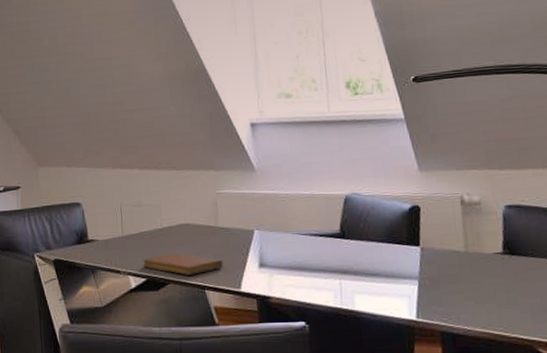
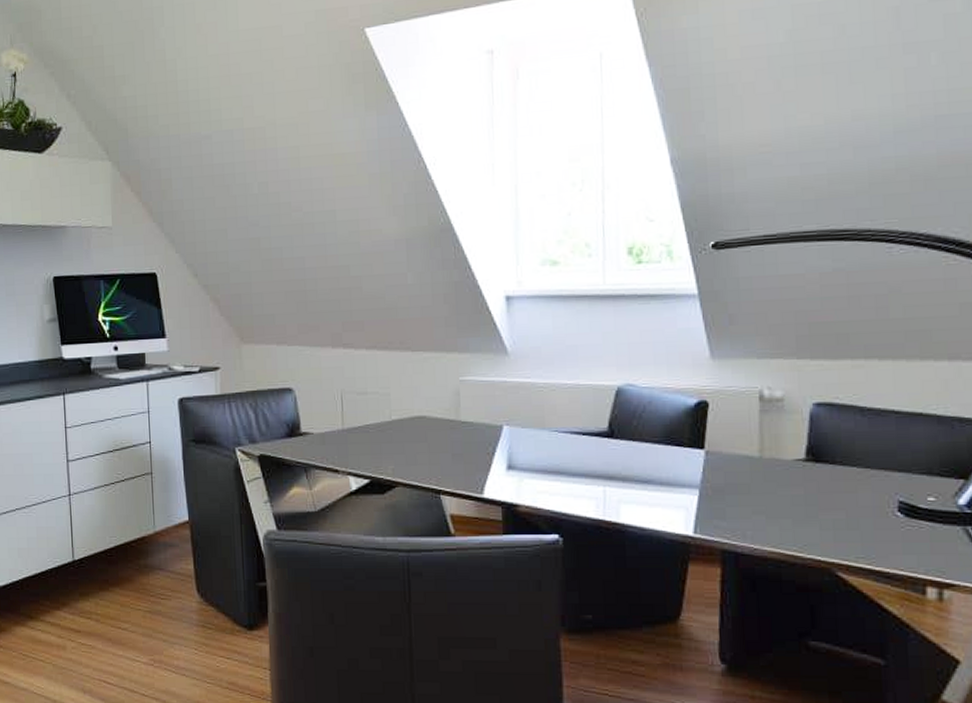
notebook: present [142,253,224,275] -> none [365,450,464,477]

